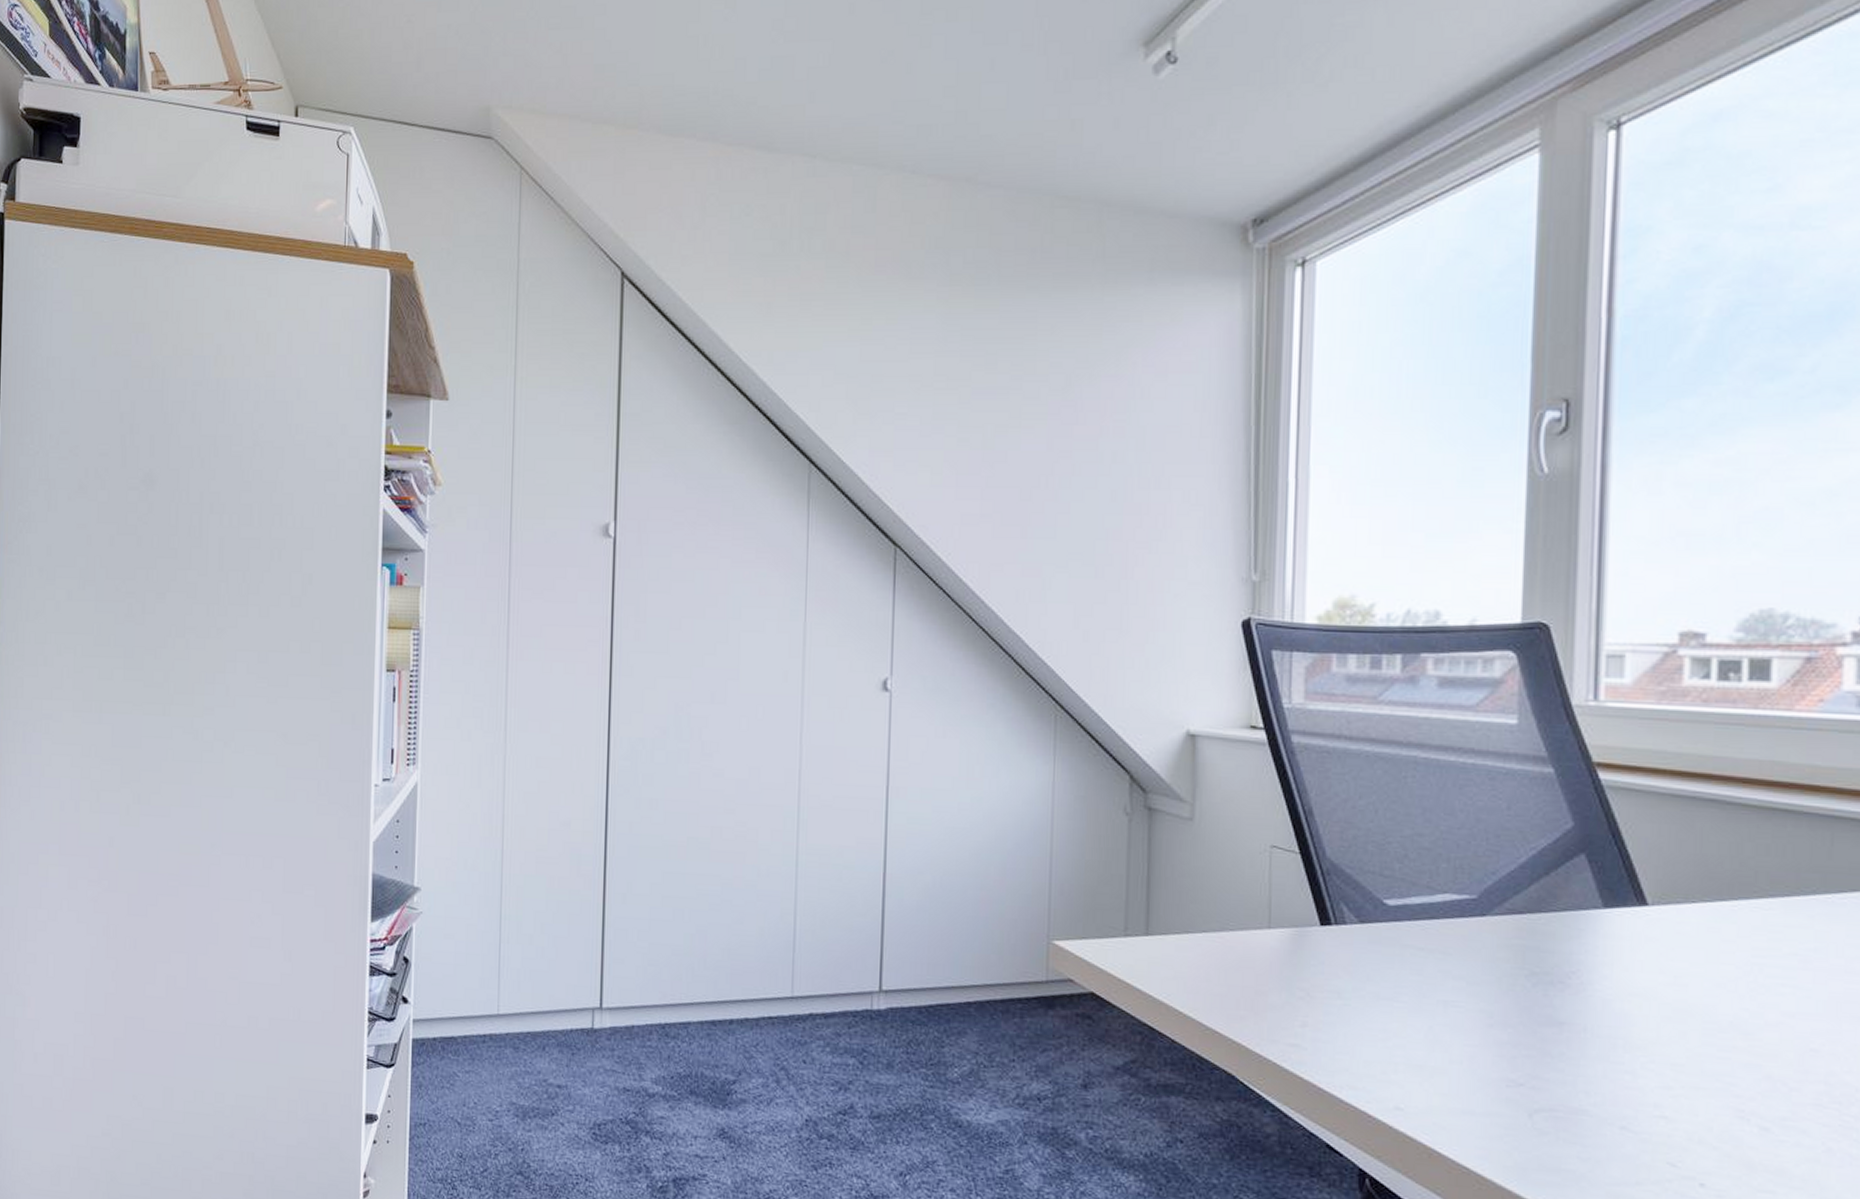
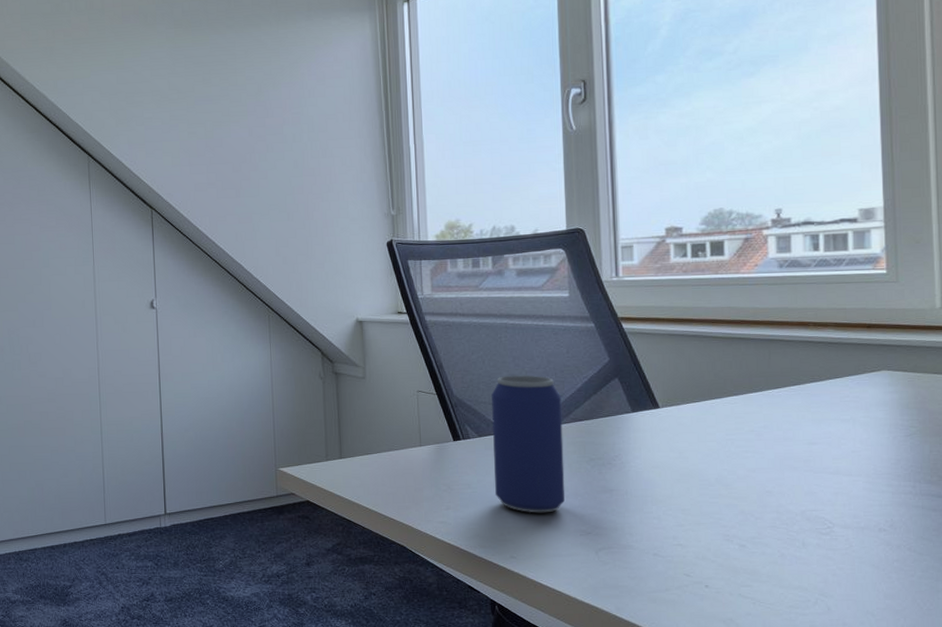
beverage can: none [1379,835,1494,1048] -> present [490,375,565,513]

